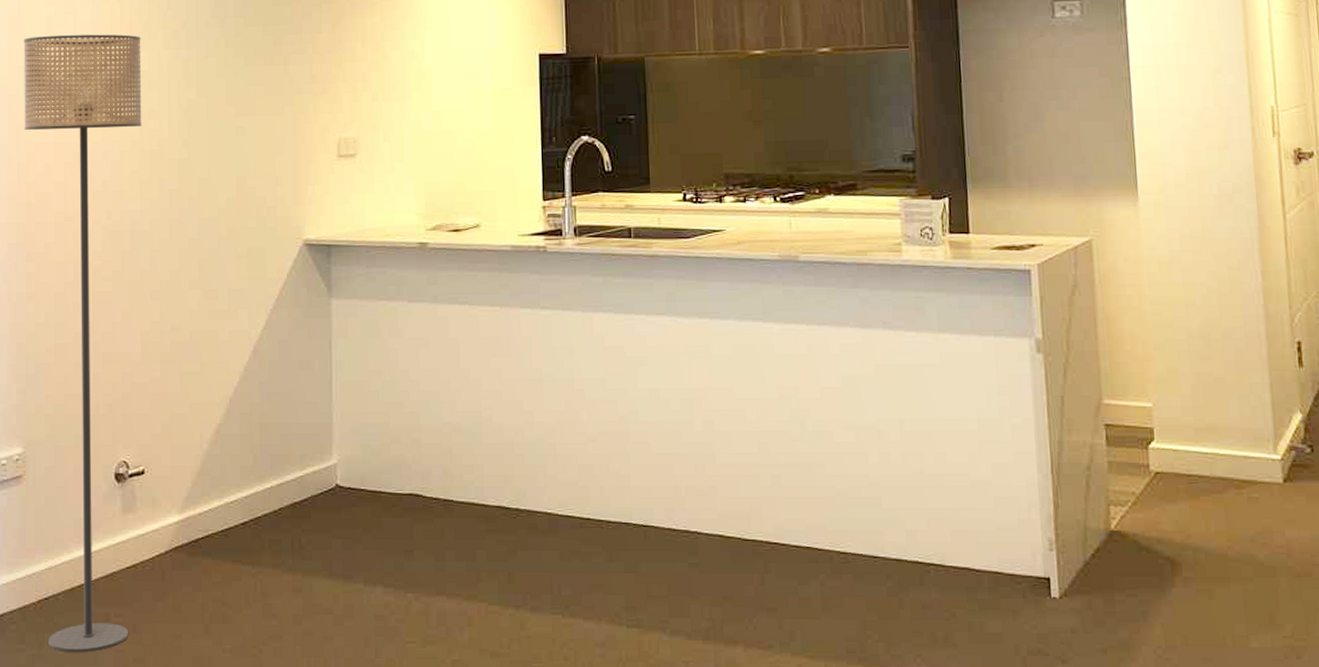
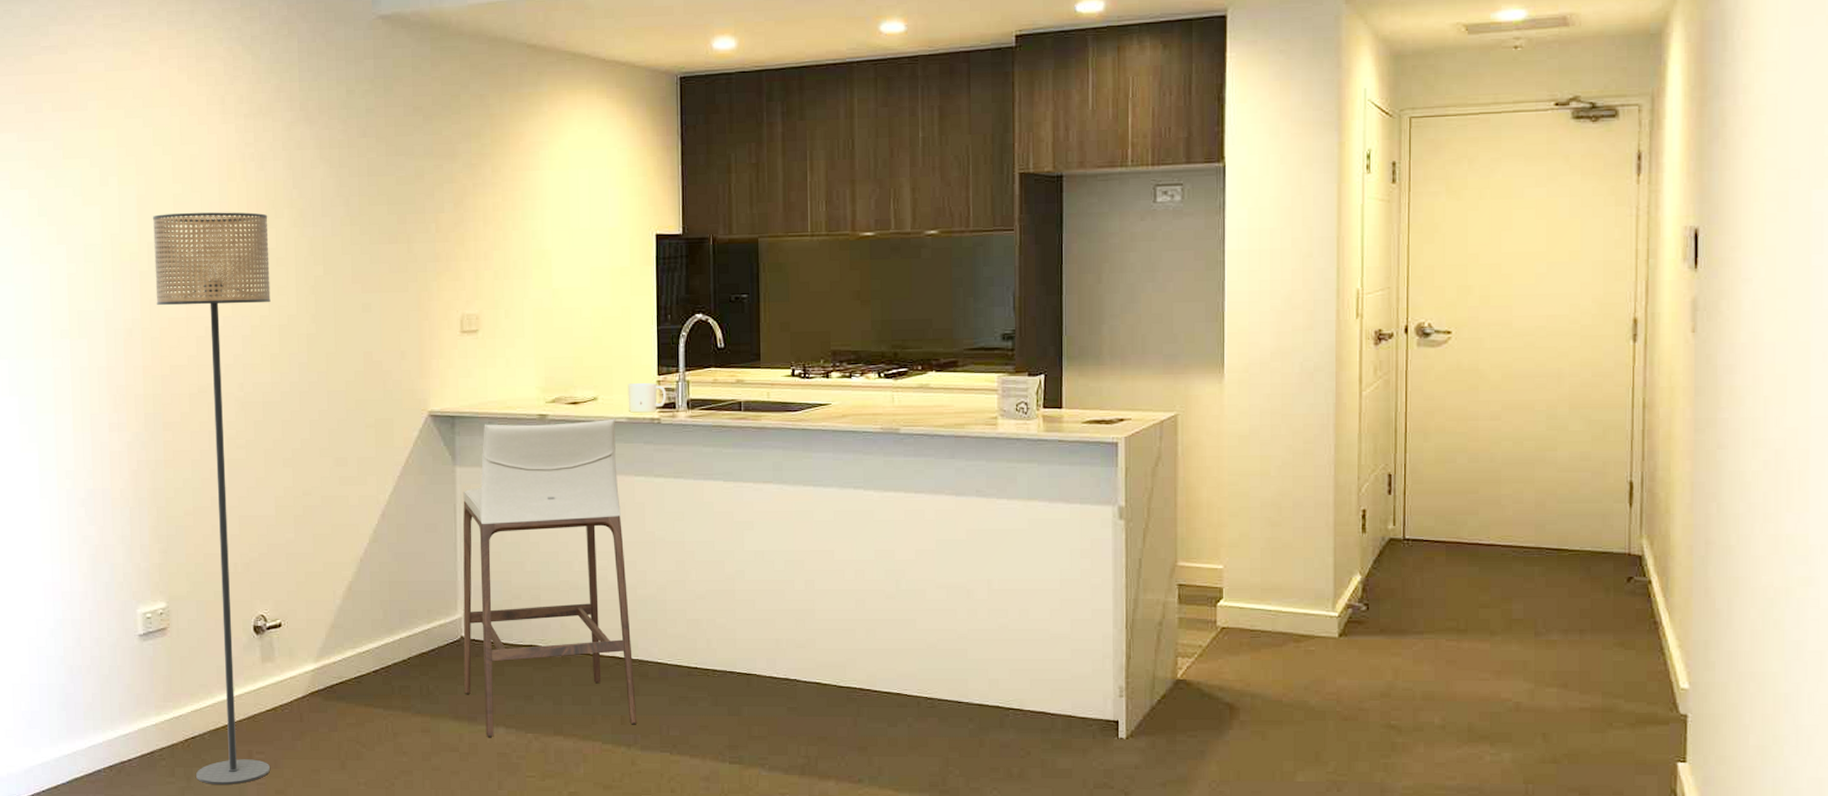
bar stool: none [338,246,526,599] -> present [463,418,638,738]
mug: none [511,209,553,242] -> present [628,383,667,414]

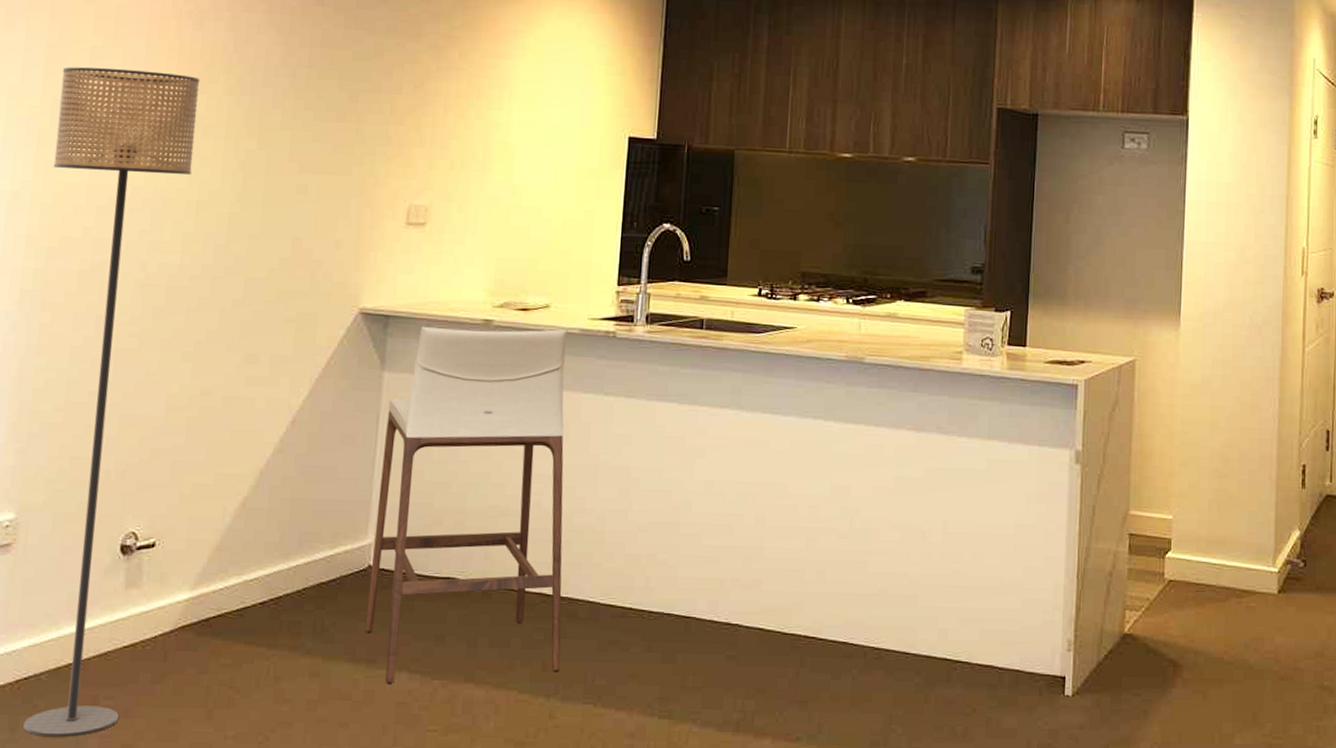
mug: present [628,383,667,414] -> none [582,292,626,326]

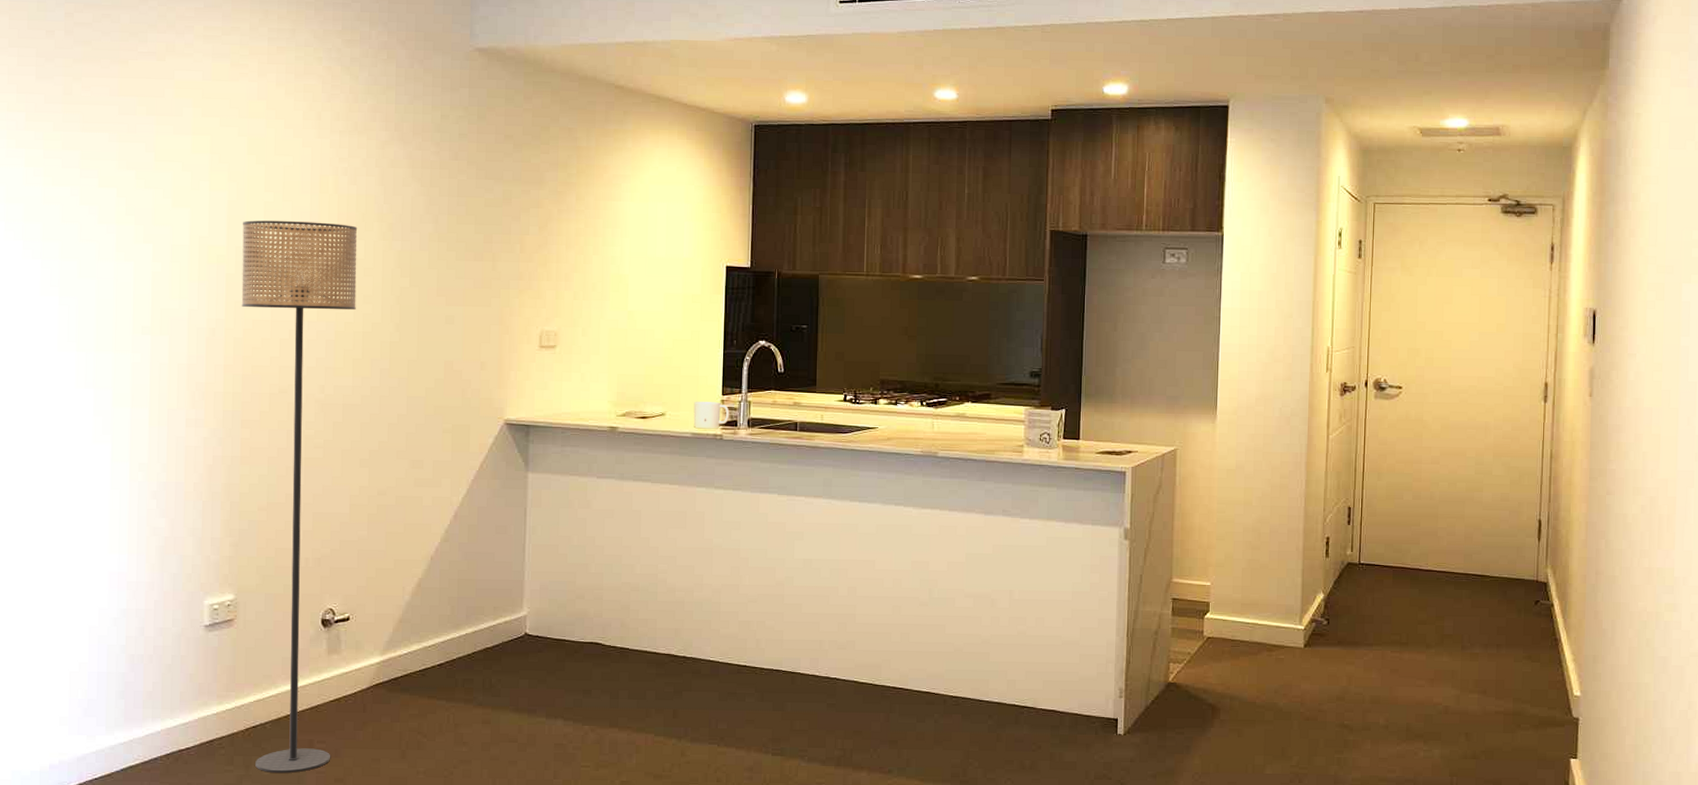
bar stool: present [364,326,568,685] -> none [525,433,689,730]
mug: none [582,292,626,326] -> present [693,402,730,430]

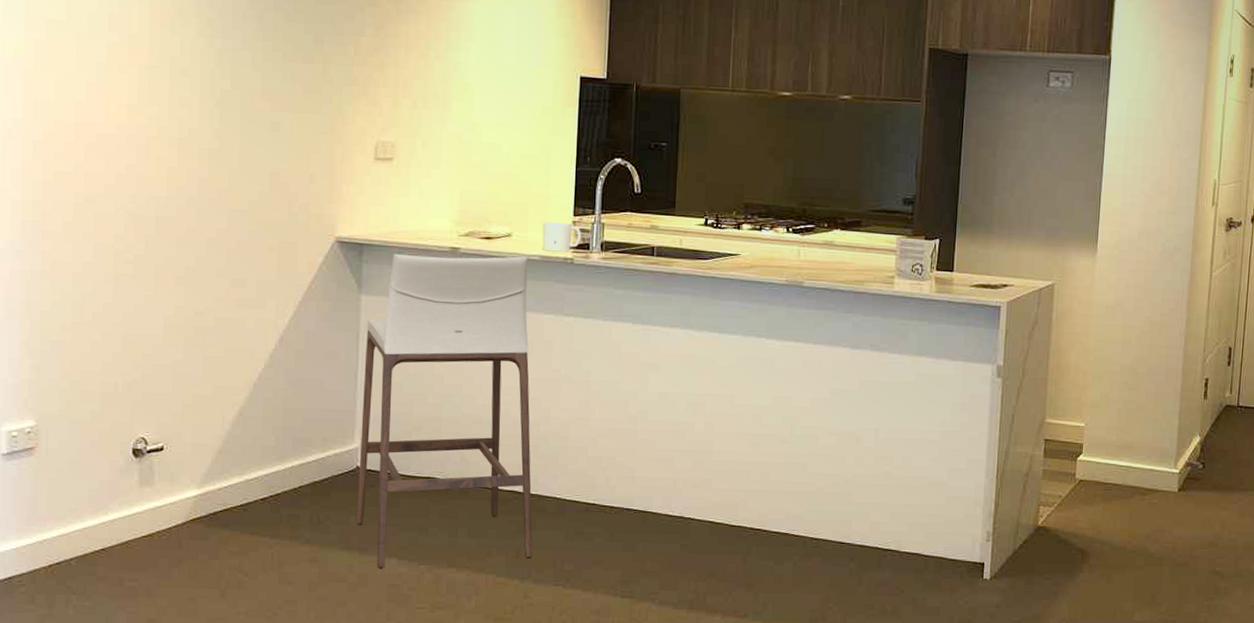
floor lamp: present [241,220,358,774] -> none [41,10,173,614]
bar stool: none [525,433,689,730] -> present [356,253,533,569]

